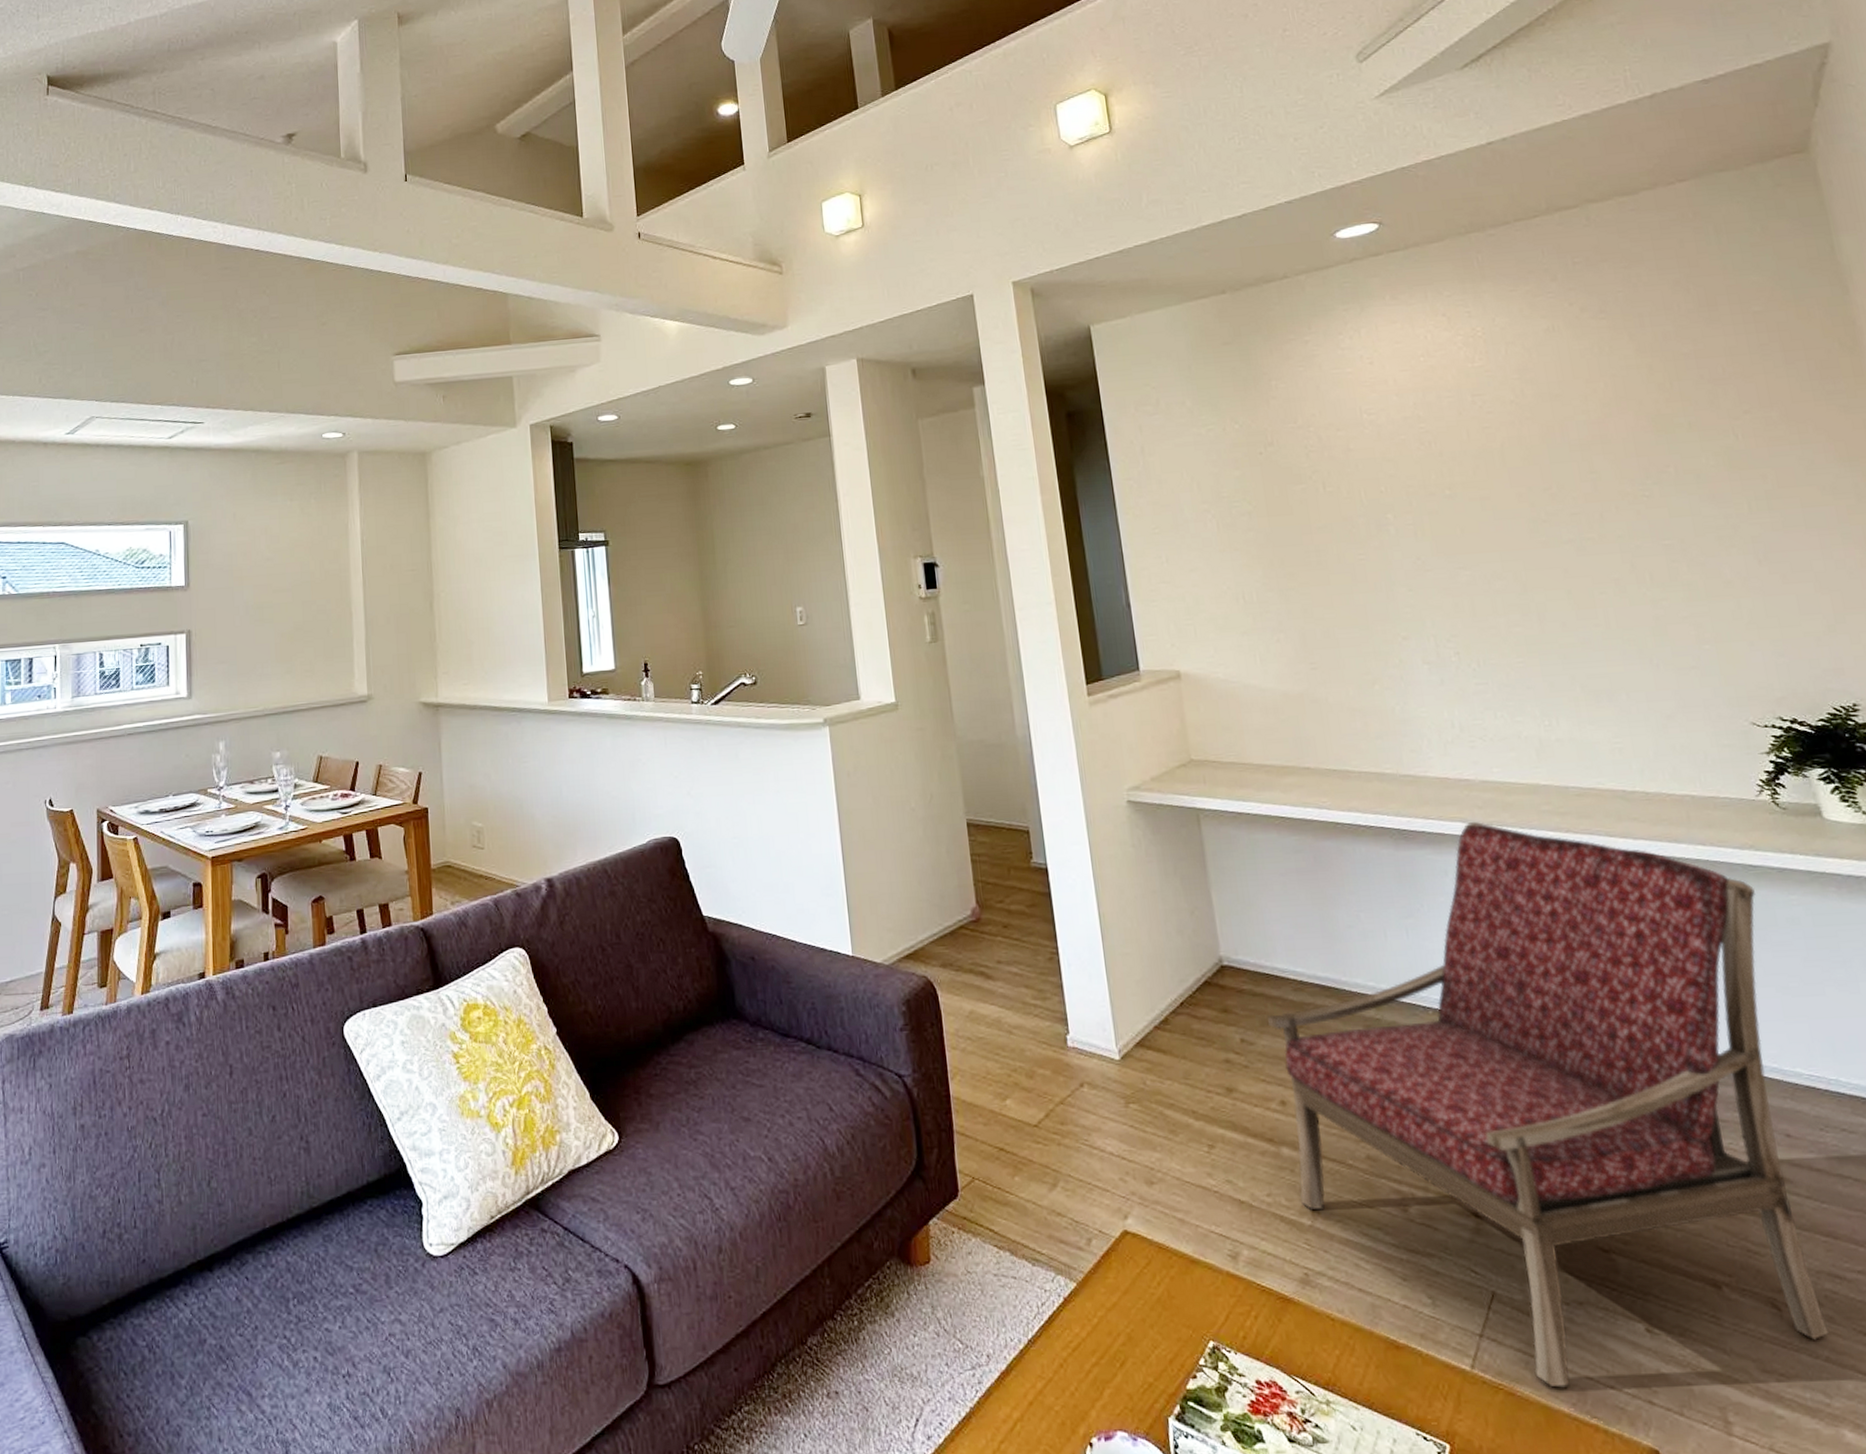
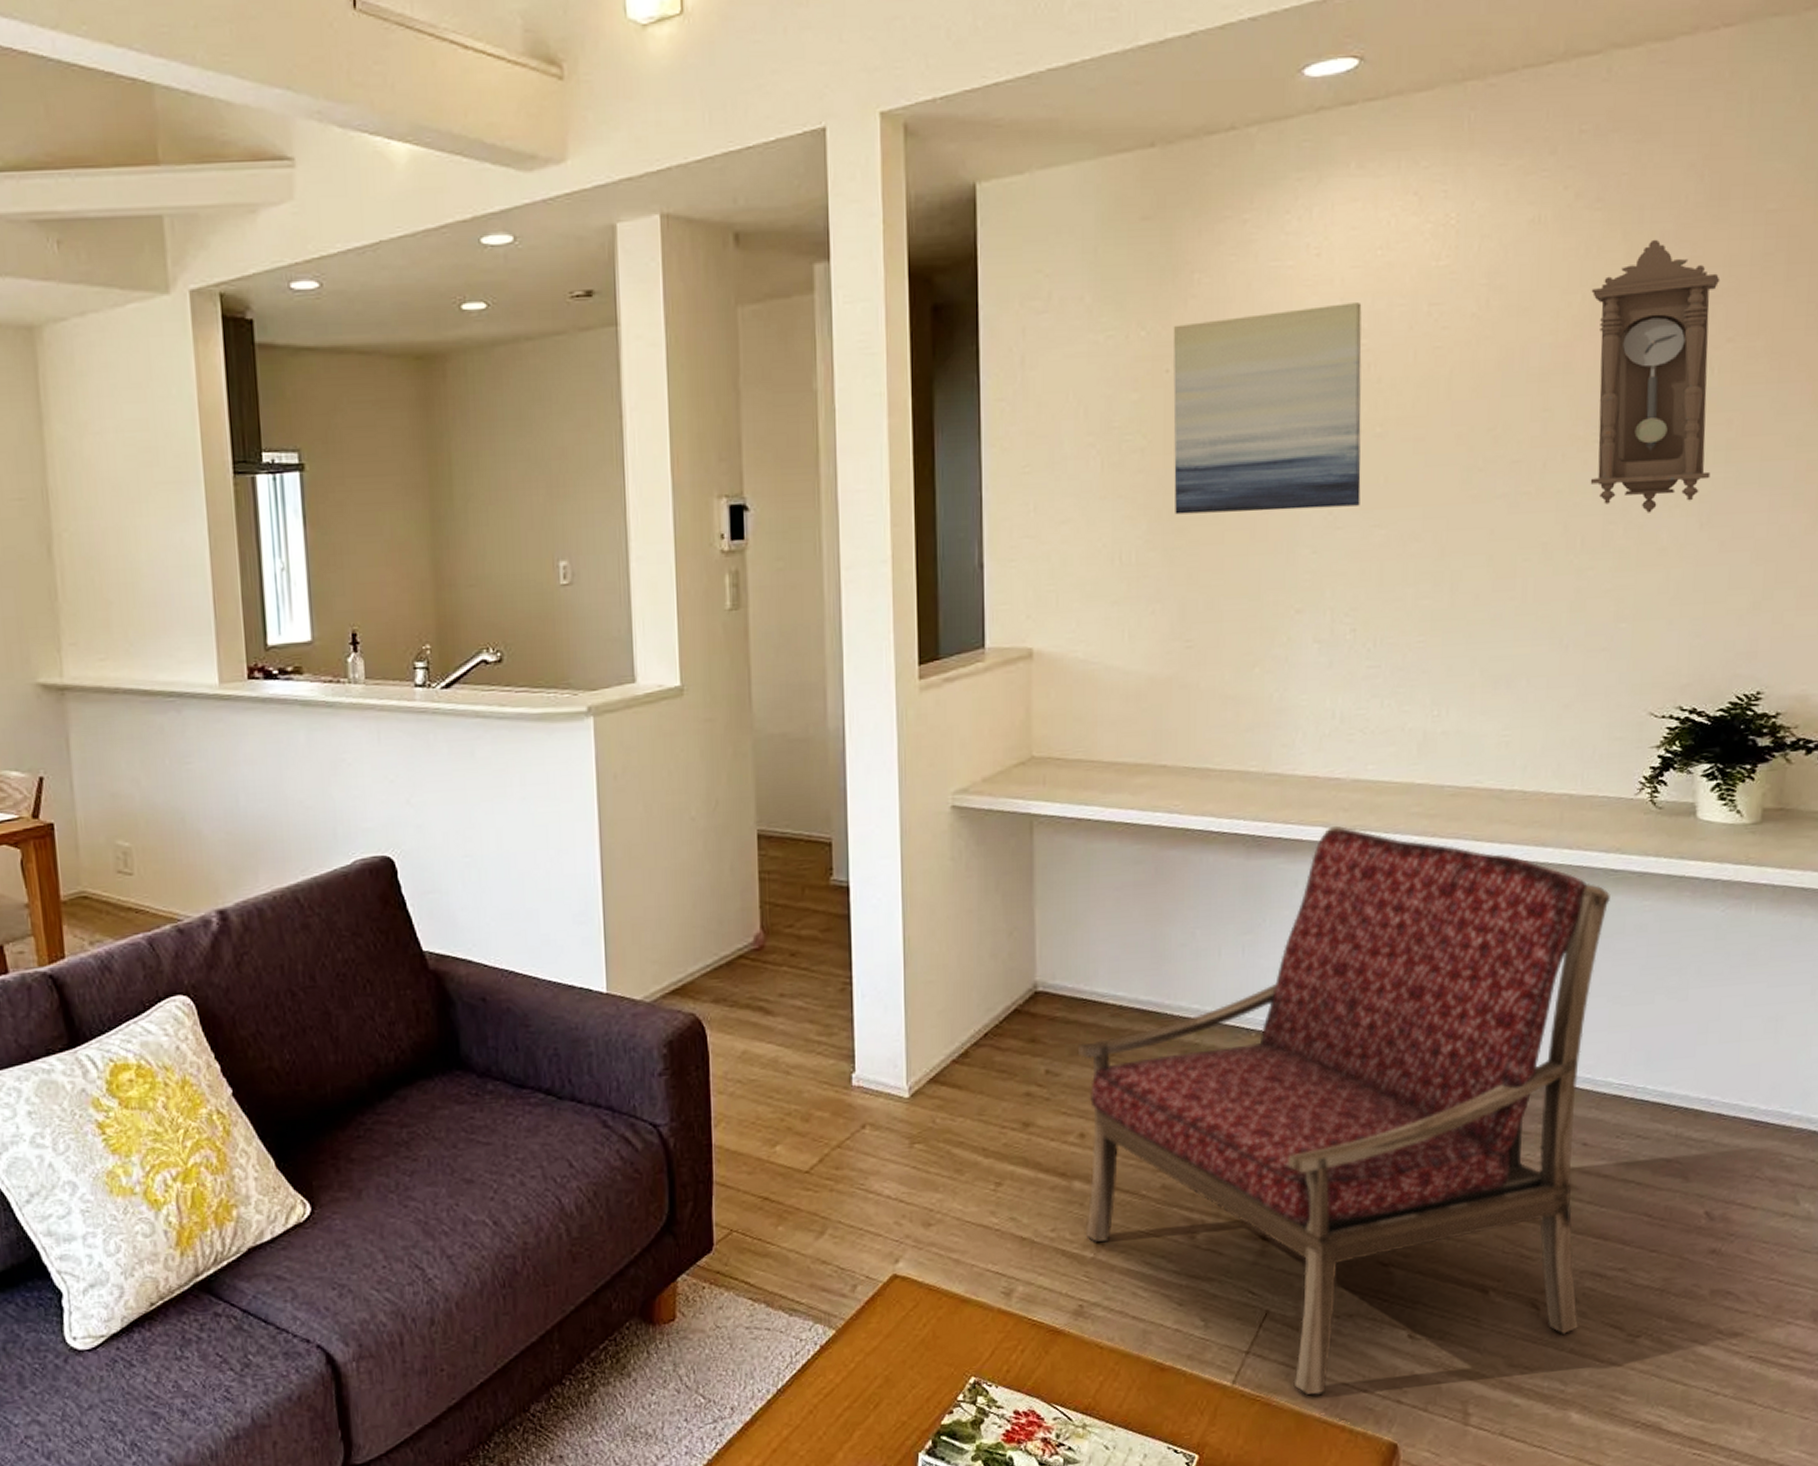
wall art: none [1260,397,1443,563] -> present [1173,303,1362,515]
pendulum clock: none [1611,338,1758,553] -> present [1590,239,1720,513]

